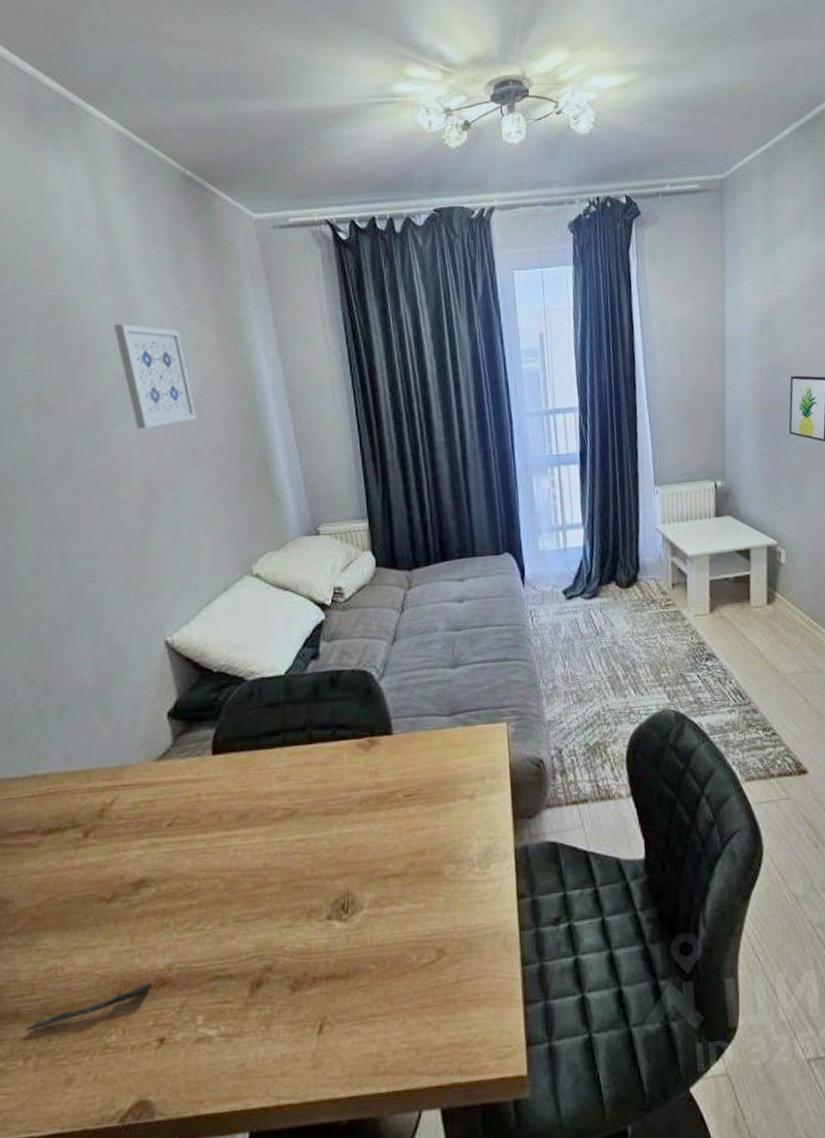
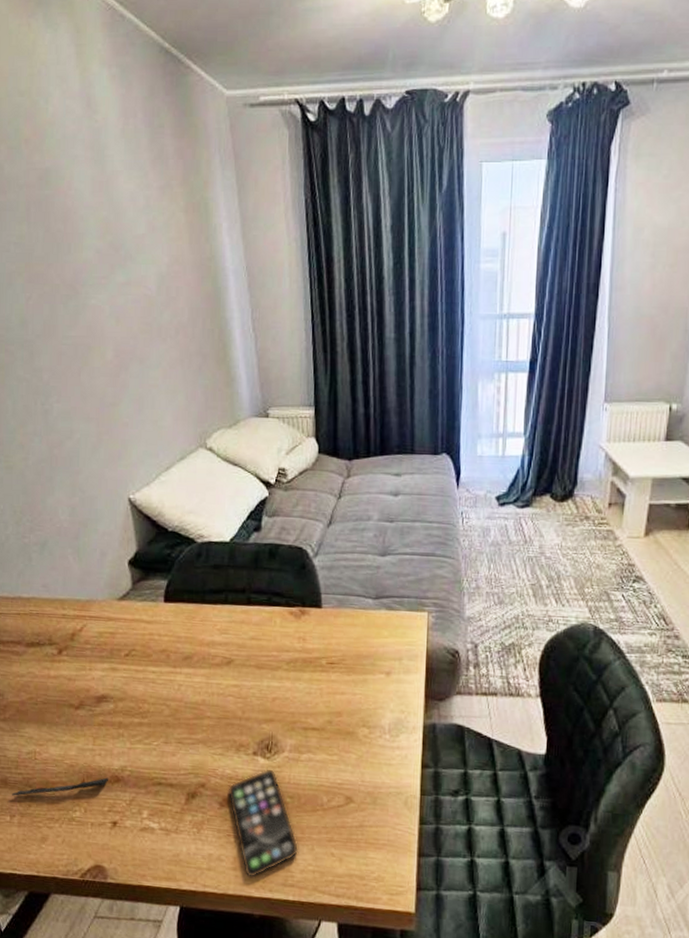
wall art: present [114,324,197,429] -> none [93,199,164,302]
smartphone: none [300,933,388,1074] -> present [227,769,298,878]

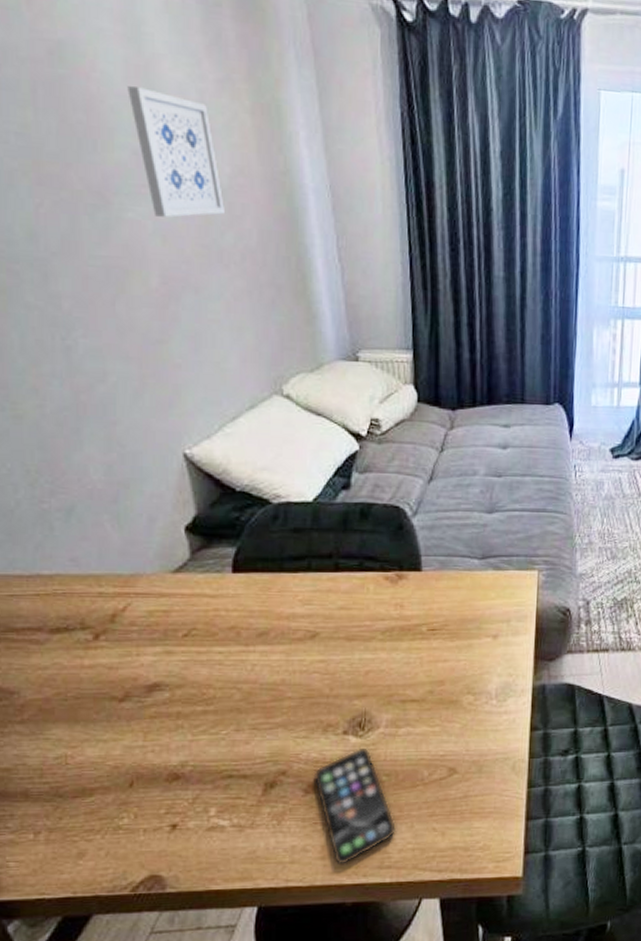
pen: present [12,777,109,796] -> none [36,776,166,810]
wall art: none [93,199,164,302] -> present [127,86,226,218]

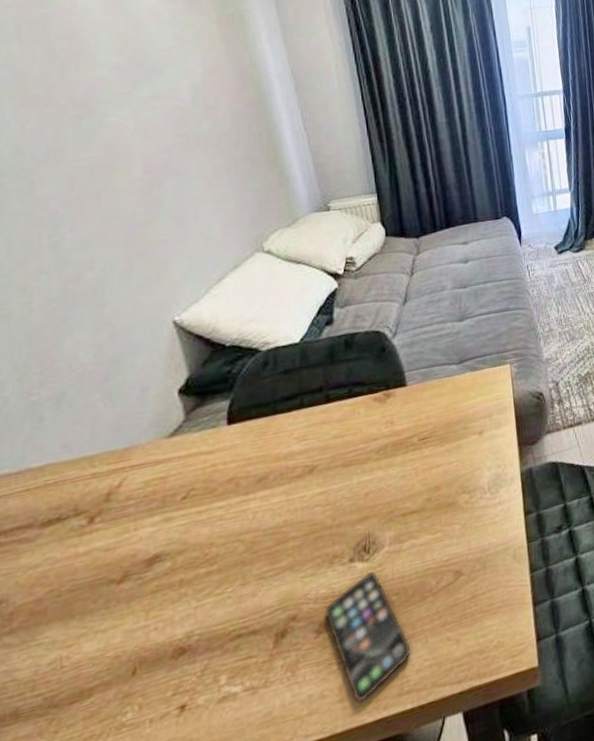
wall art: present [127,86,226,218] -> none [106,15,201,117]

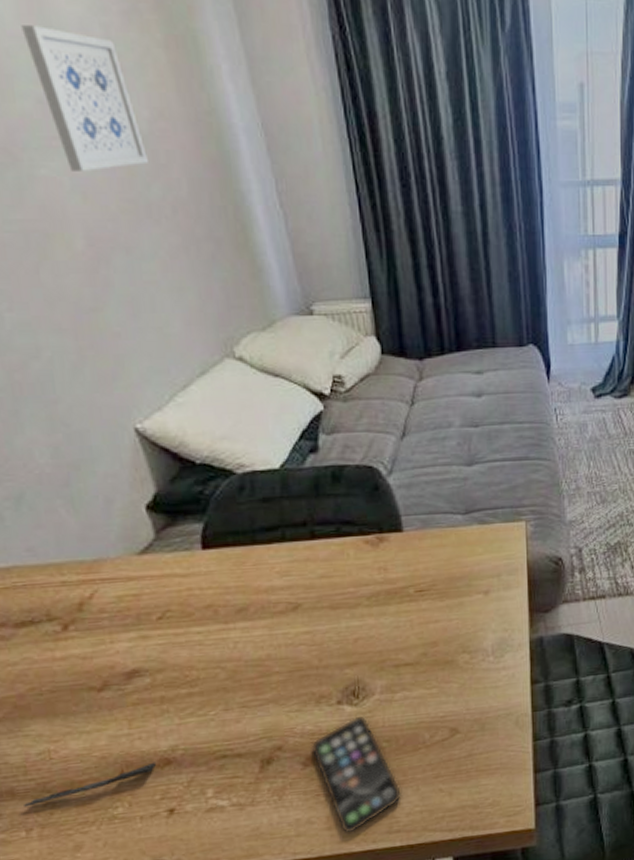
pen: none [27,653,171,729] -> present [24,762,157,807]
wall art: none [106,15,201,117] -> present [21,25,150,171]

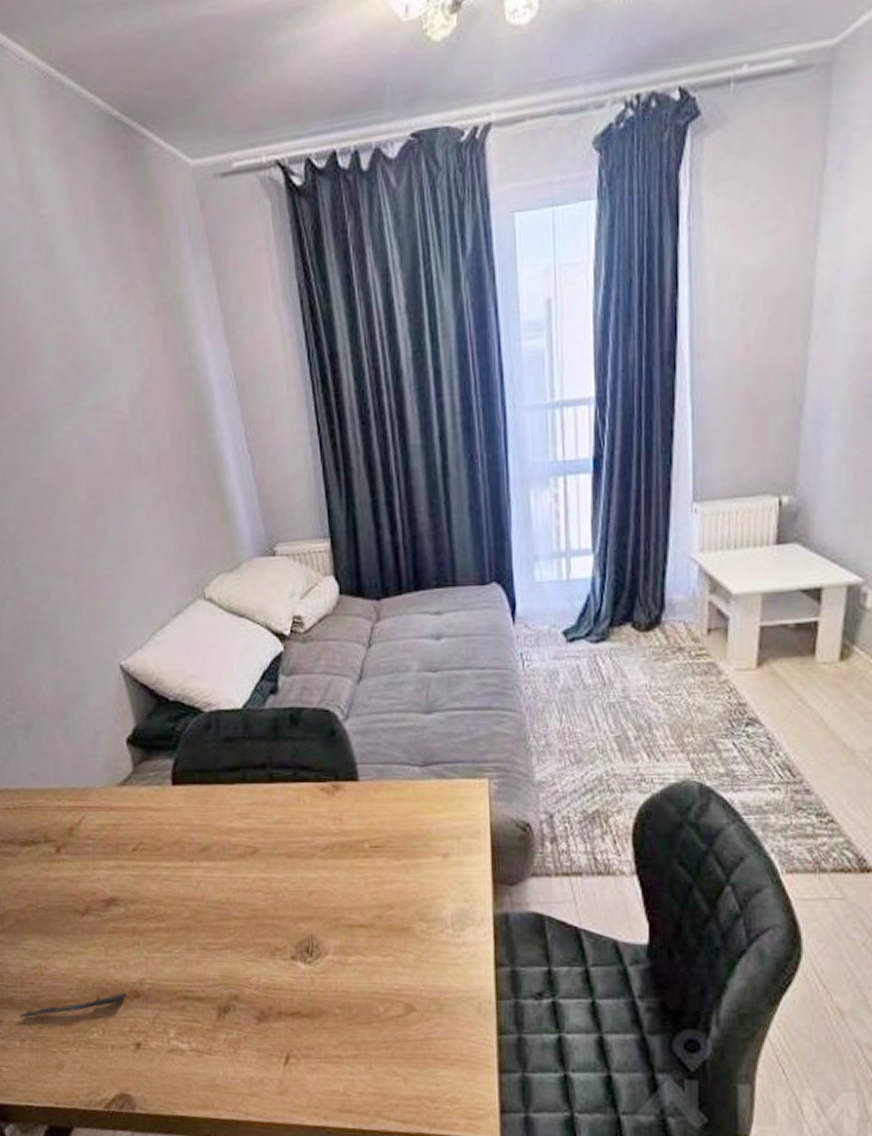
wall art: present [21,25,150,171] -> none [47,309,140,433]
smartphone: present [311,715,401,833] -> none [265,975,354,1103]

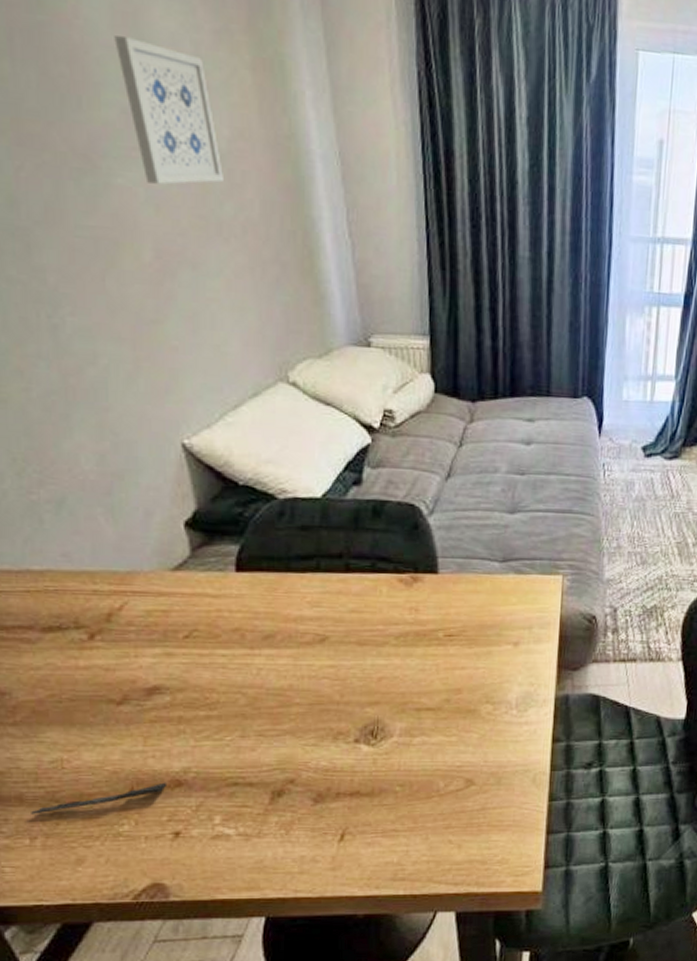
wall art: none [47,309,140,433] -> present [114,36,225,185]

